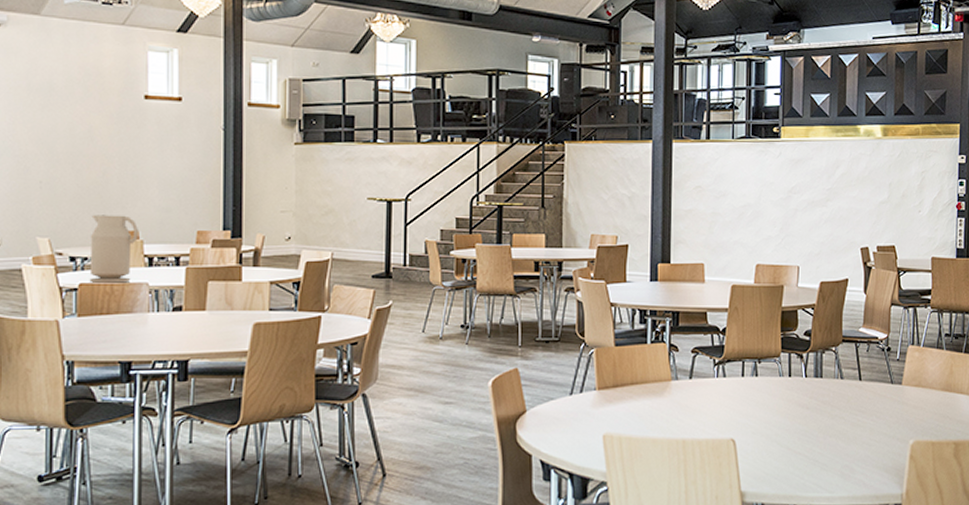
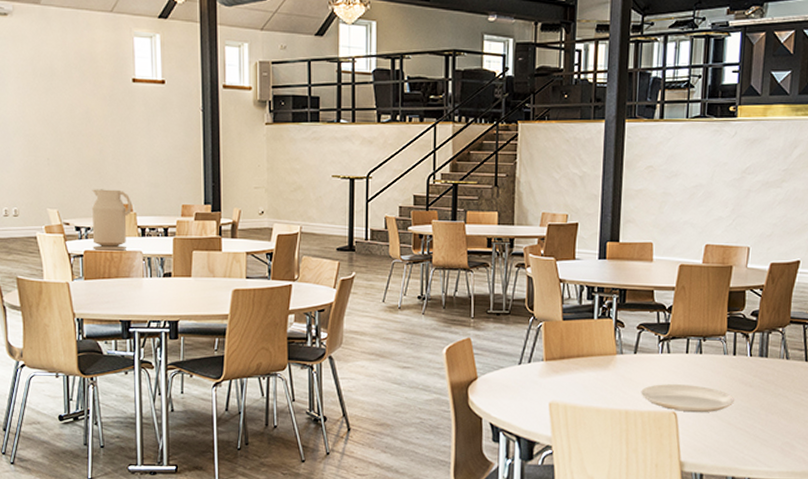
plate: none [698,409,792,439] -> present [641,384,734,413]

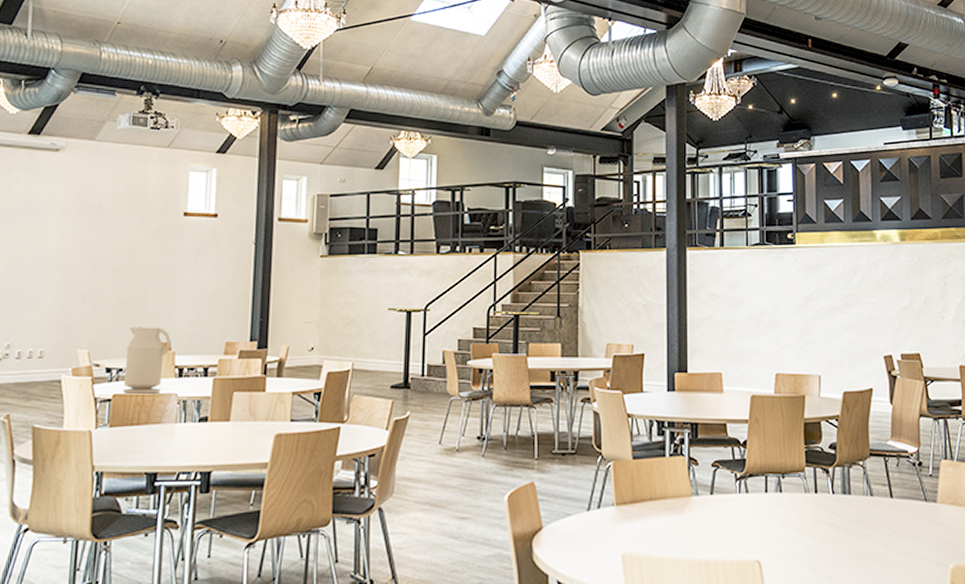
plate: present [641,384,734,413] -> none [720,528,821,561]

